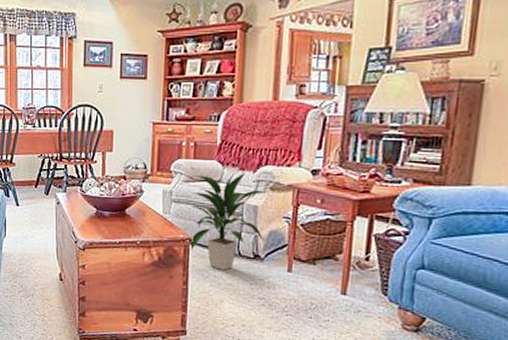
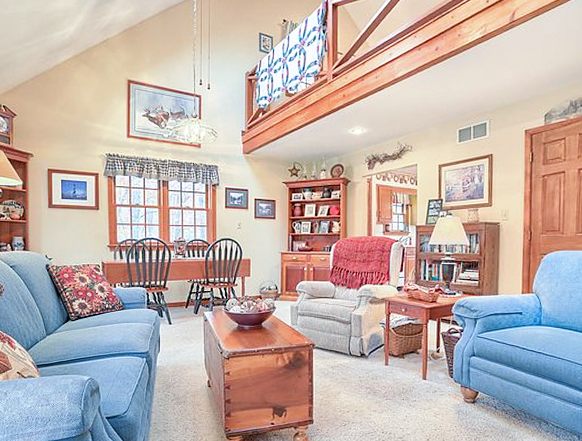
indoor plant: present [188,172,267,270] -> none [312,290,367,368]

